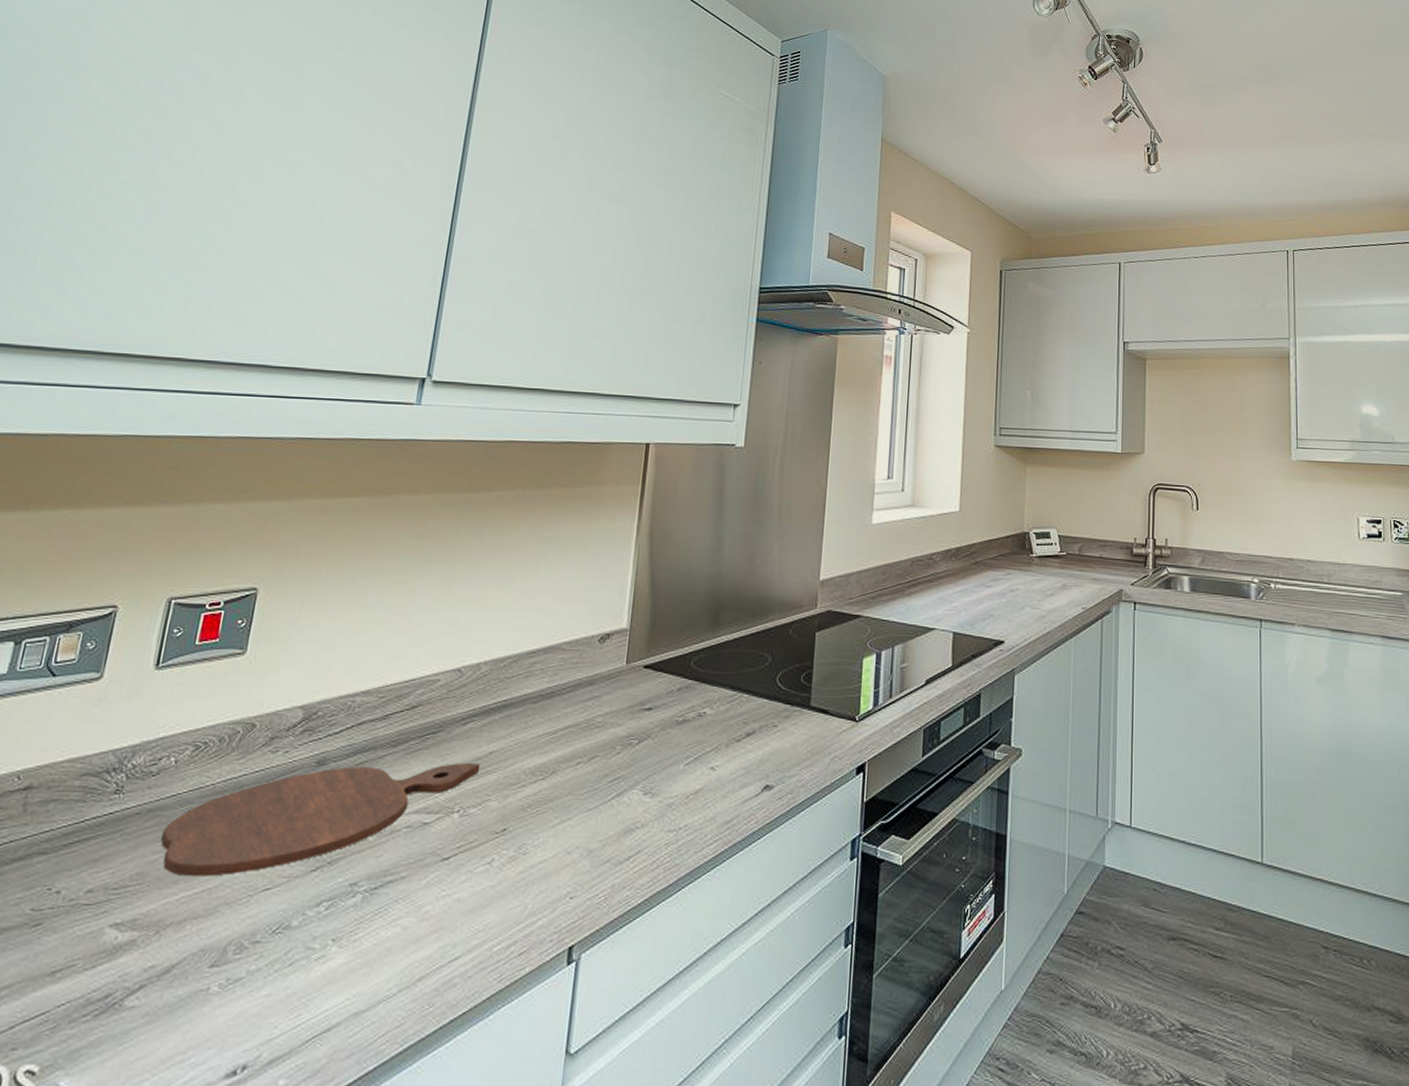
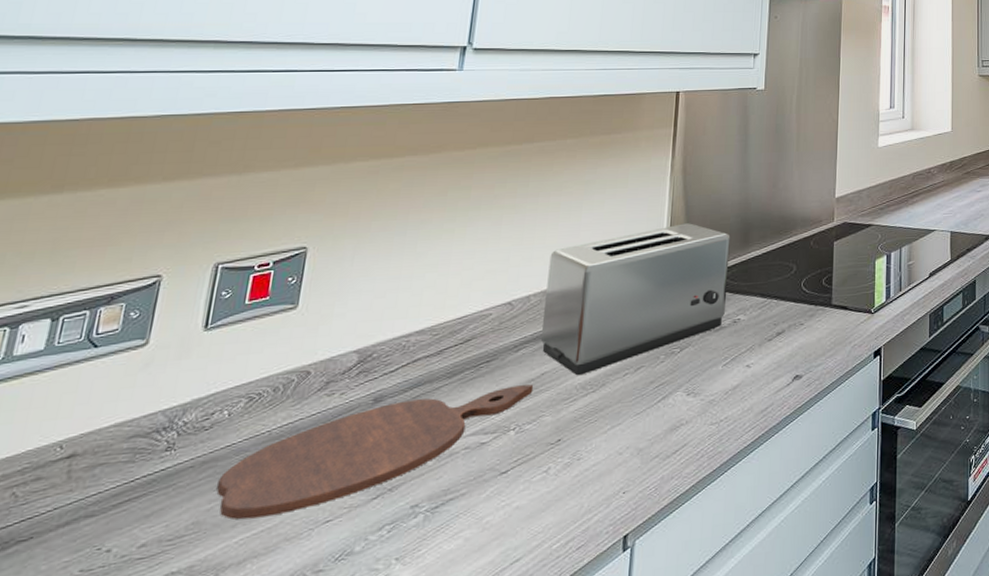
toaster: none [489,596,699,759] -> present [540,223,731,376]

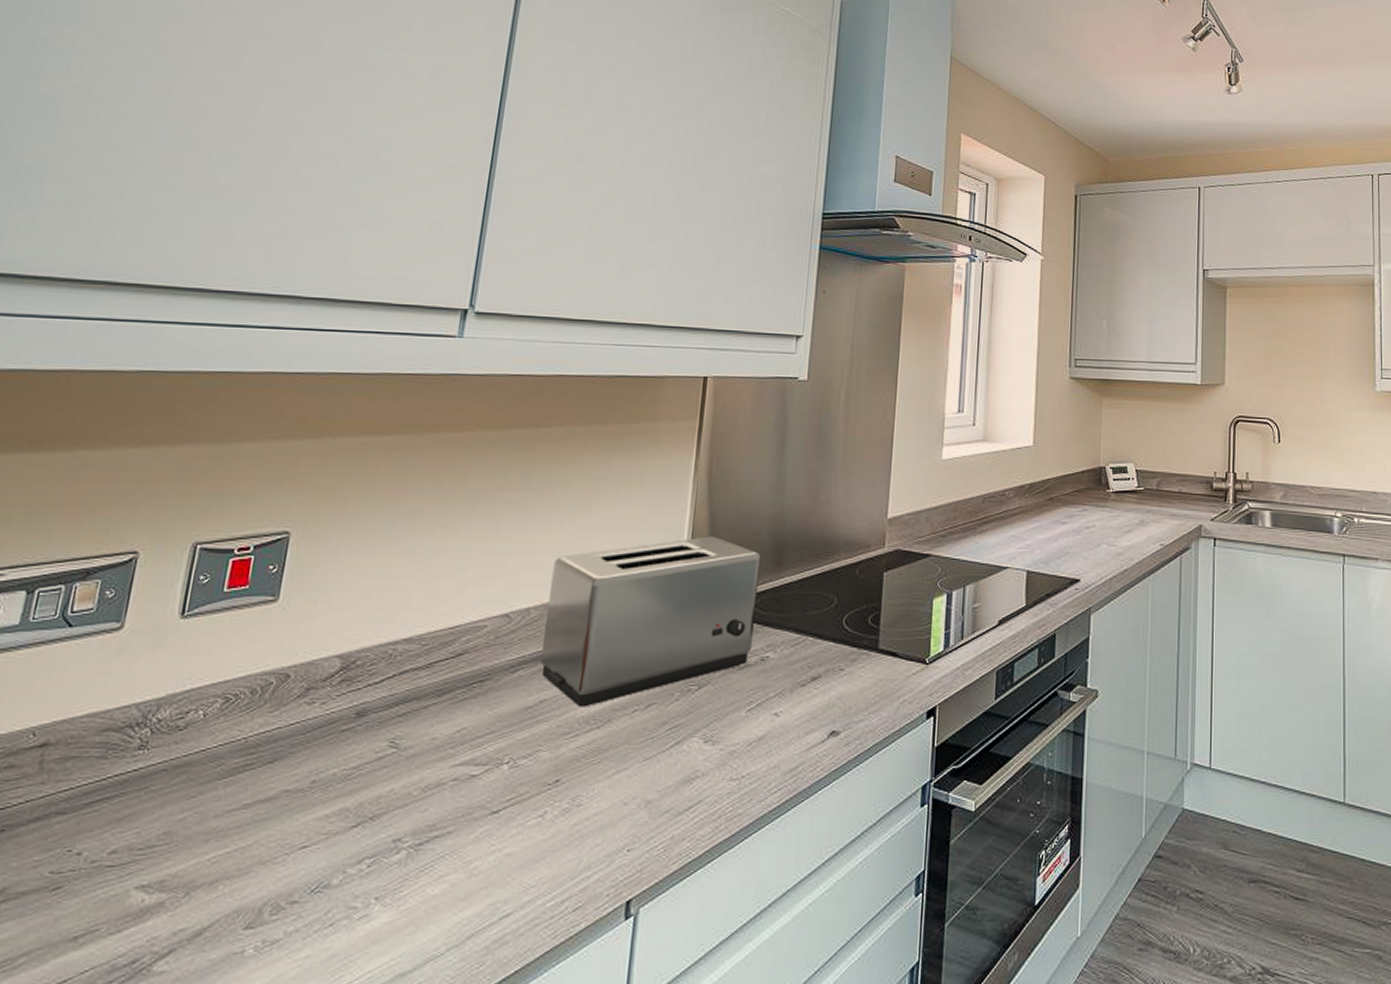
cutting board: present [217,384,534,520] -> none [190,713,531,835]

